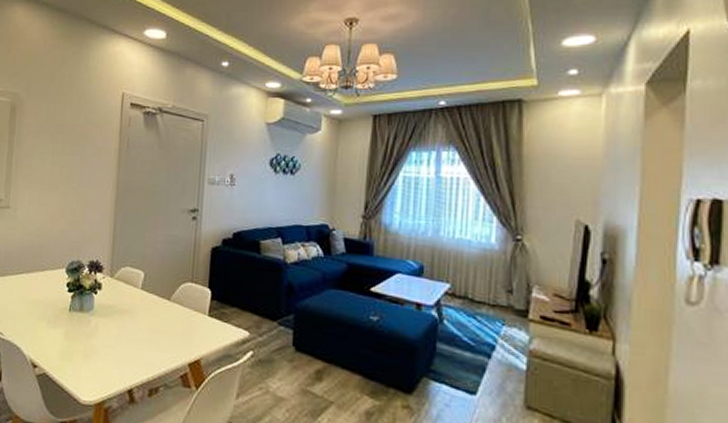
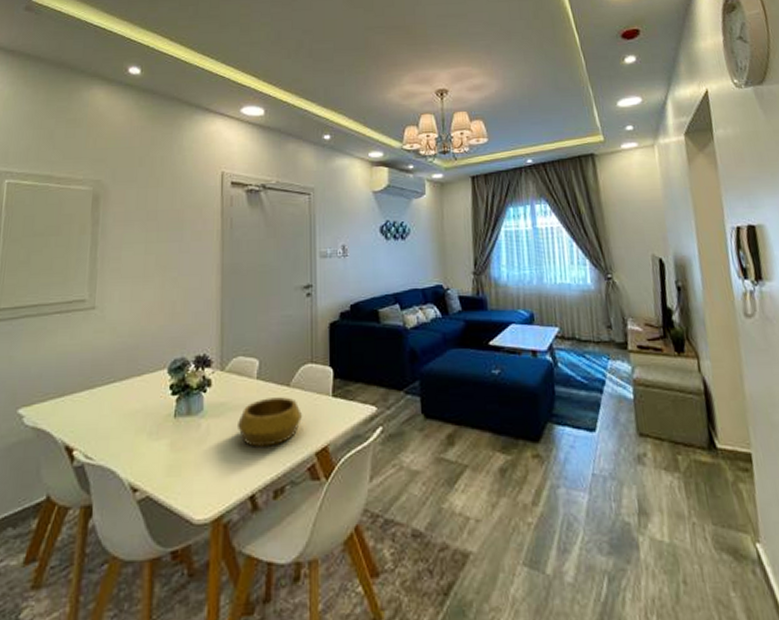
decorative bowl: none [122,307,180,351] -> present [238,397,303,447]

